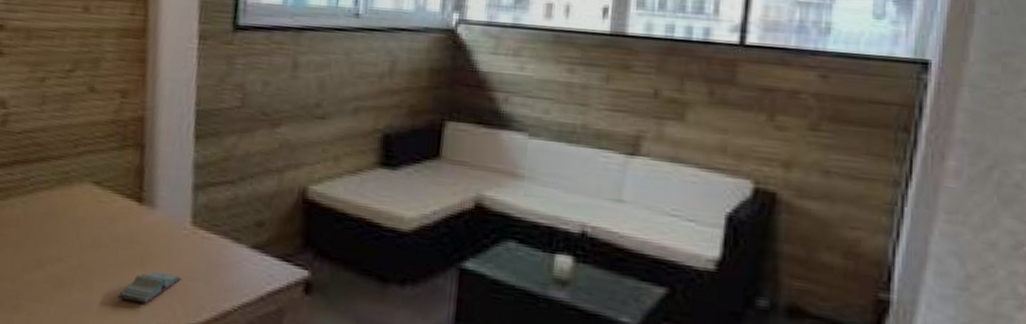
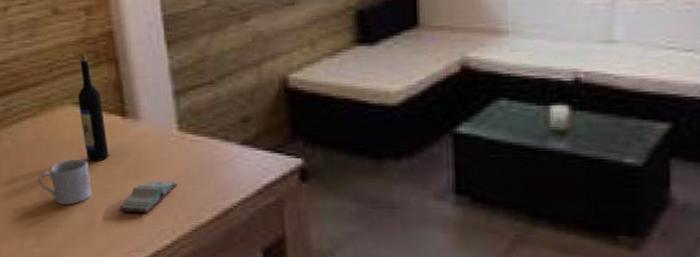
mug: none [41,237,96,284] -> present [38,158,92,205]
wine bottle: none [95,134,122,244] -> present [78,53,109,162]

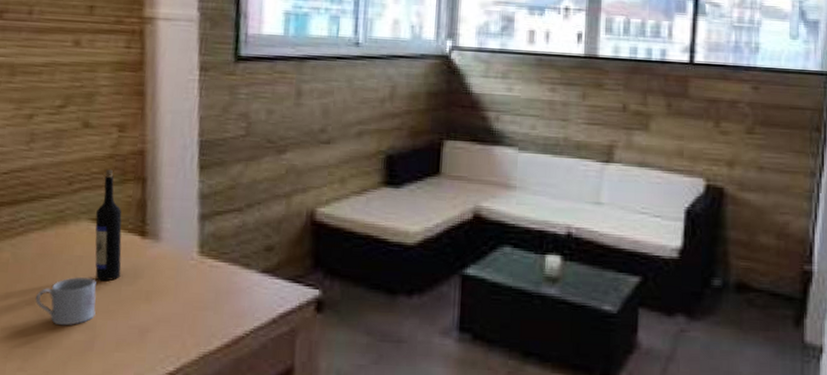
book: present [119,181,178,214] -> none [122,304,190,338]

